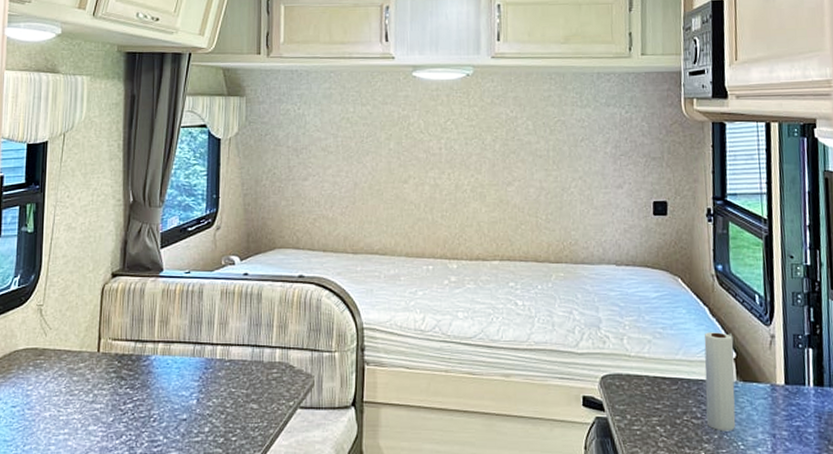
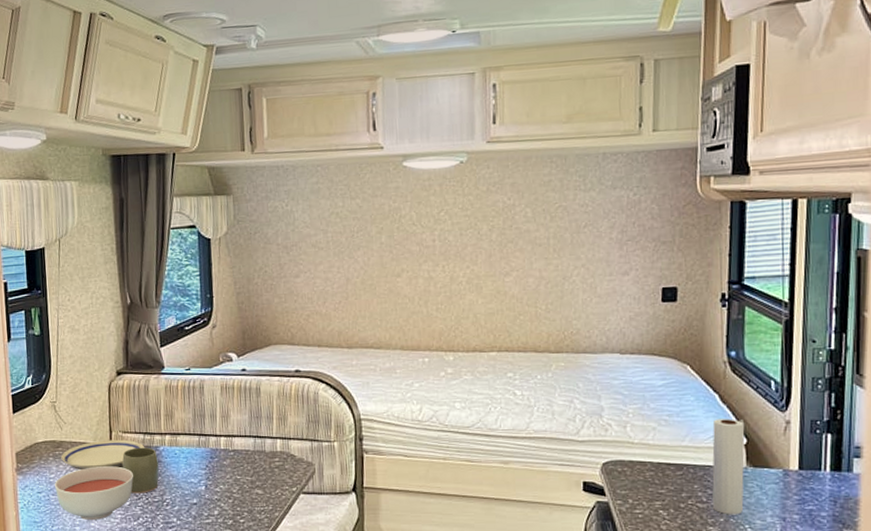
bowl: none [31,377,121,438] -> present [54,466,134,520]
plate: none [42,347,134,382] -> present [61,439,144,471]
mug: none [108,356,148,408] -> present [122,447,159,494]

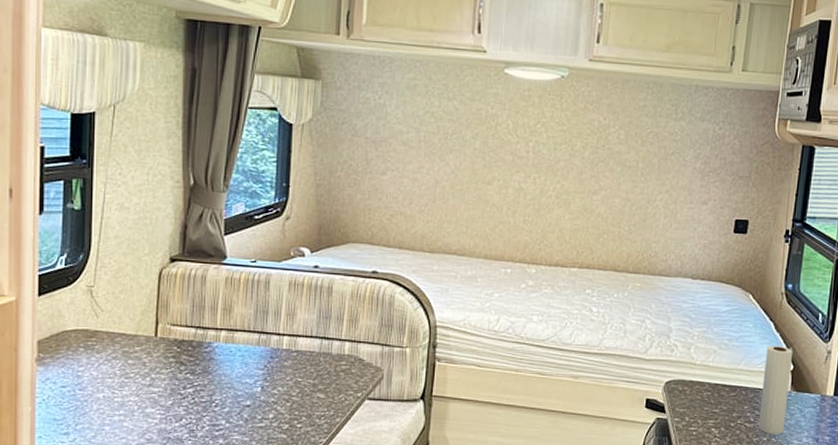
bowl: present [54,466,134,520] -> none [82,361,181,419]
plate: present [61,439,144,471] -> none [94,332,195,364]
mug: present [122,447,159,494] -> none [167,342,210,393]

